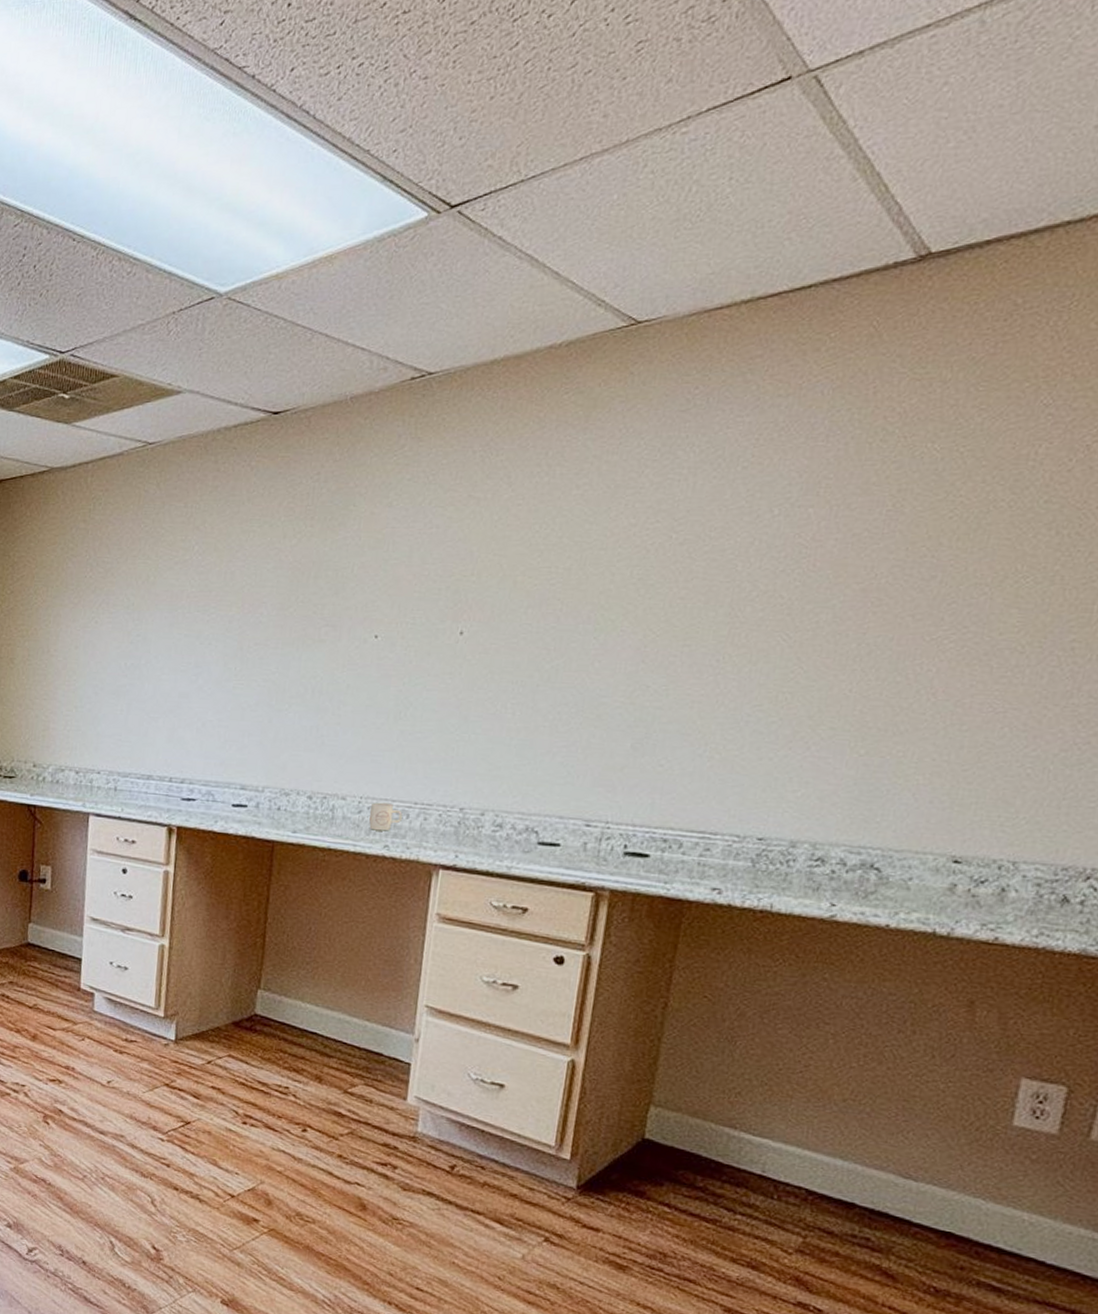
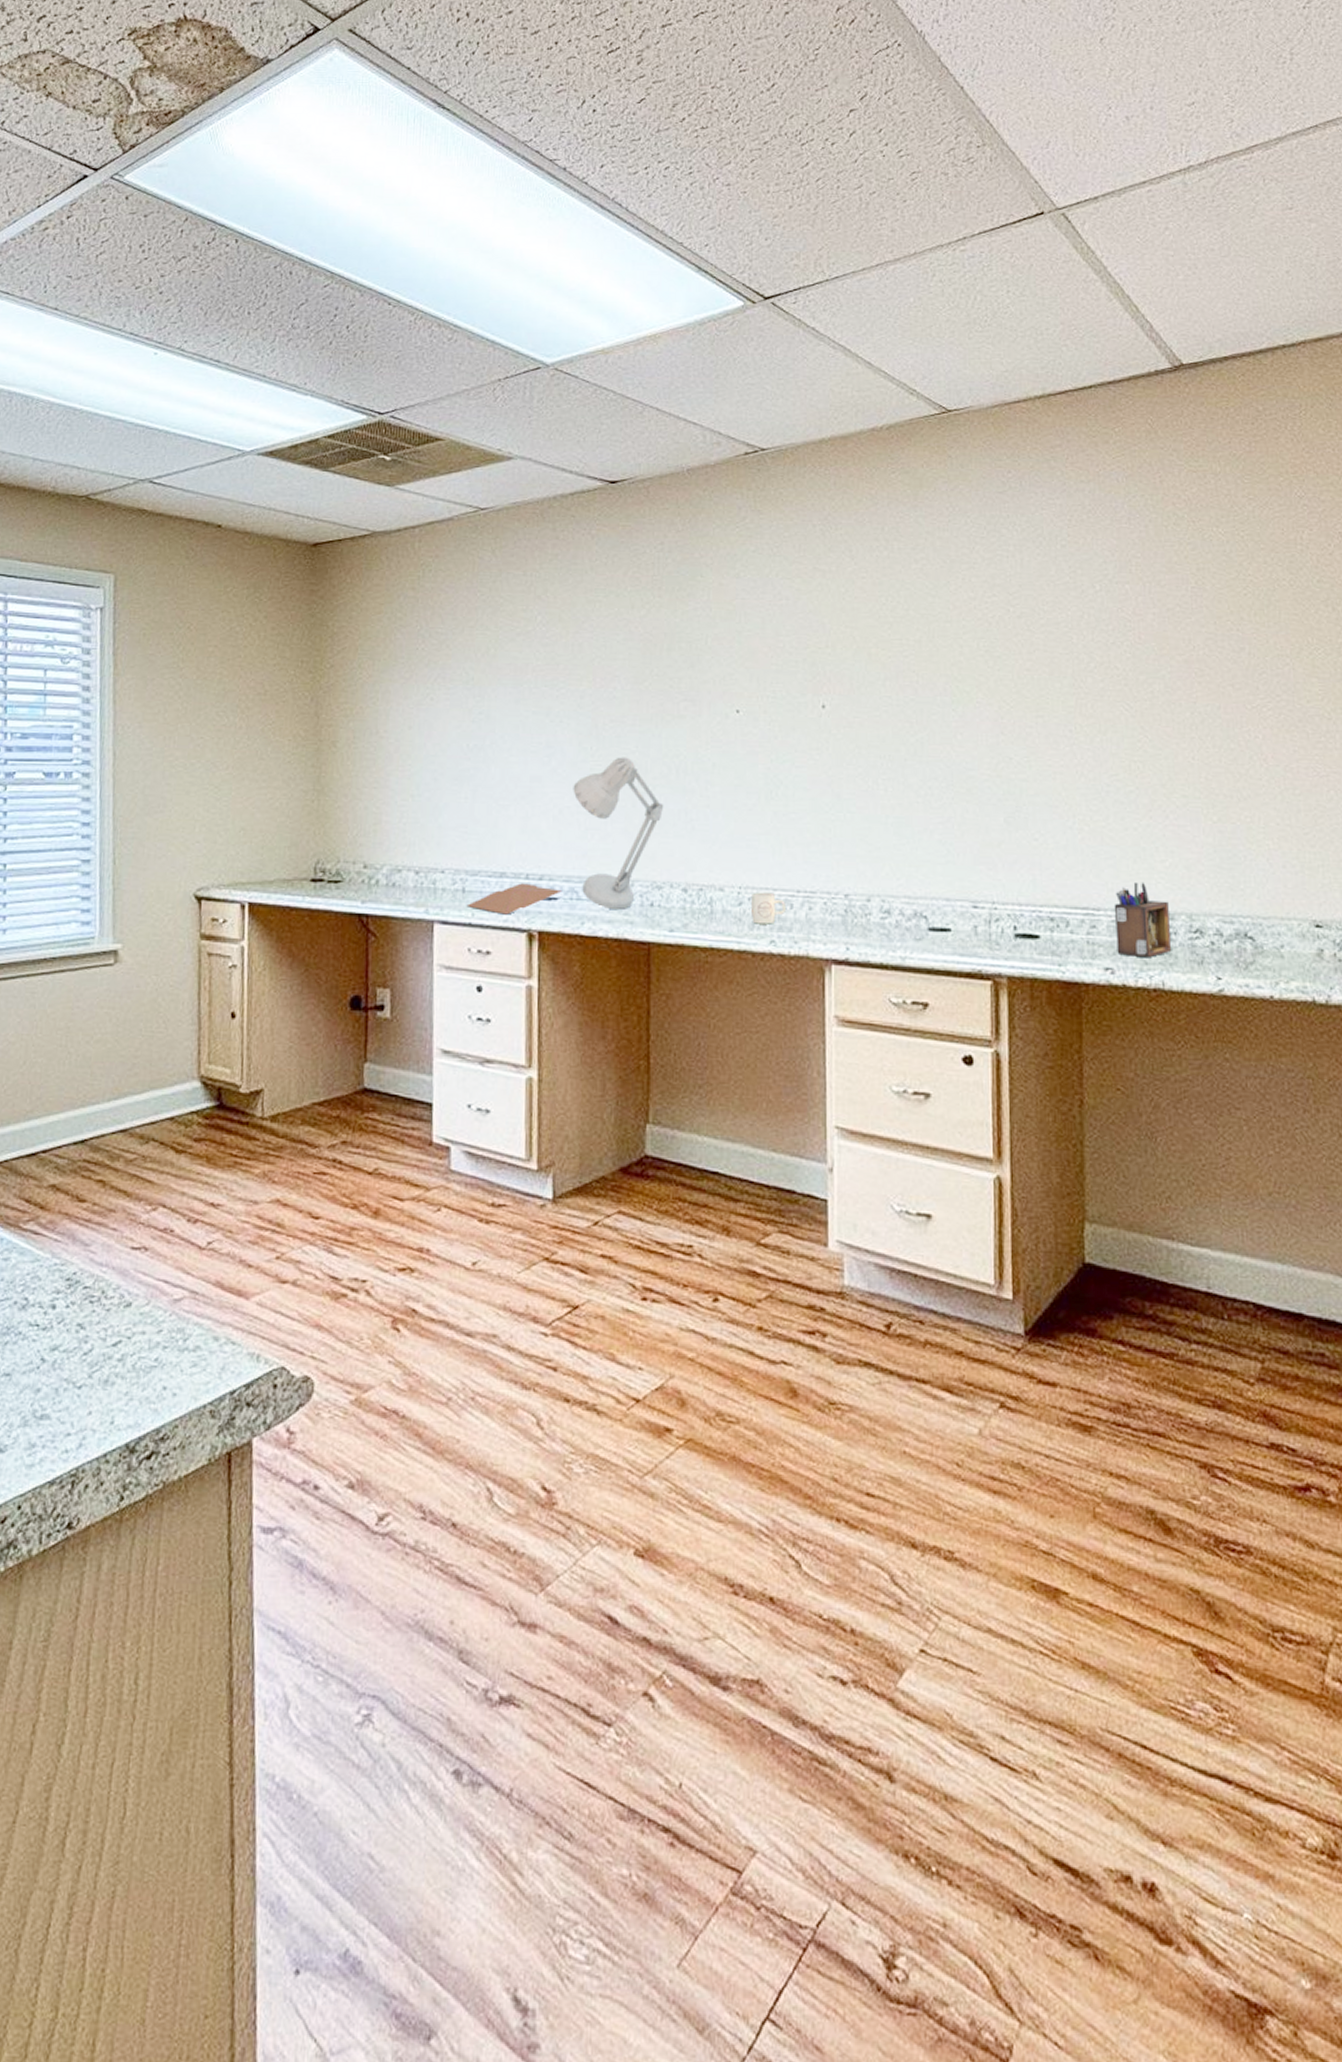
papers: none [117,785,200,811] -> present [466,883,562,915]
desk lamp: none [216,677,298,812] -> present [573,757,664,911]
desk organizer: none [728,809,793,882] -> present [1114,881,1172,958]

